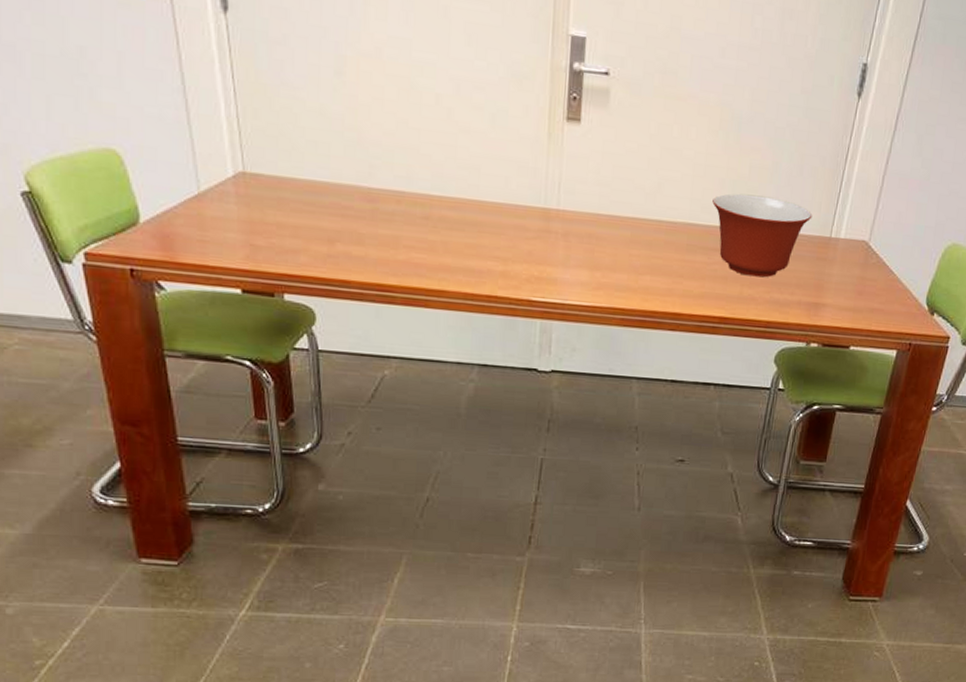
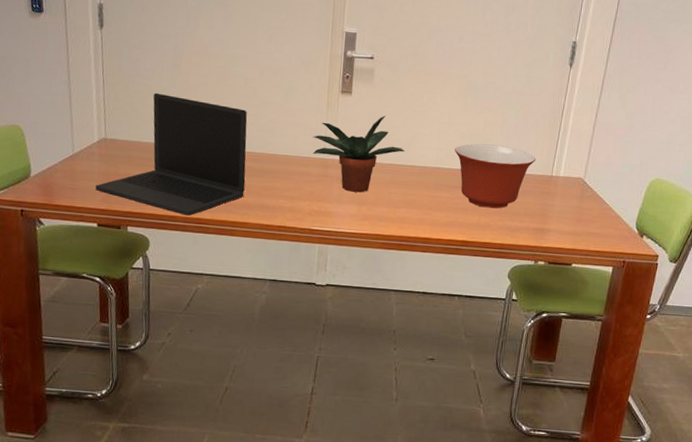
laptop: none [235,110,442,281] -> present [95,93,248,216]
potted plant: none [530,152,650,254] -> present [313,115,405,193]

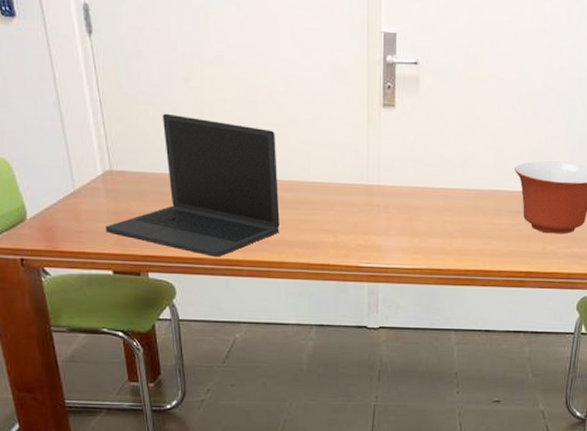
potted plant: present [313,115,405,193] -> none [353,131,459,223]

